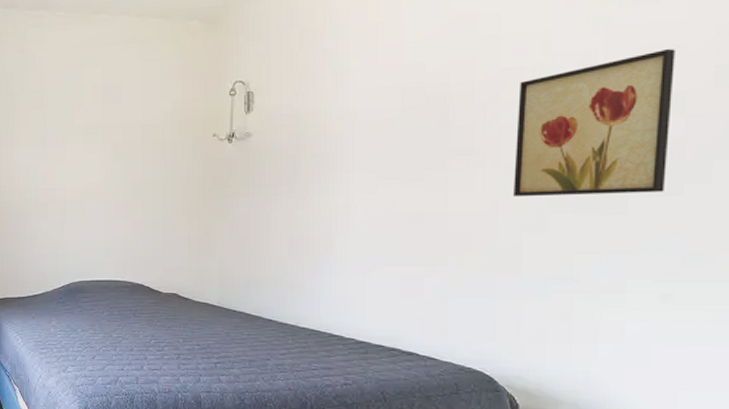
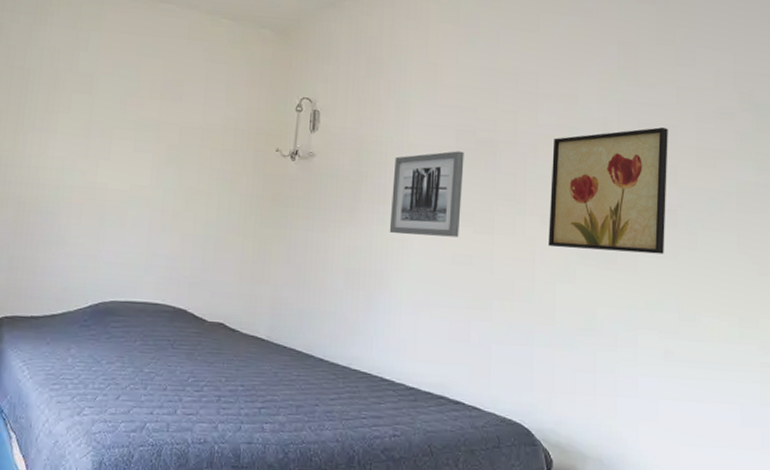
wall art: none [332,111,412,201] -> present [389,151,464,237]

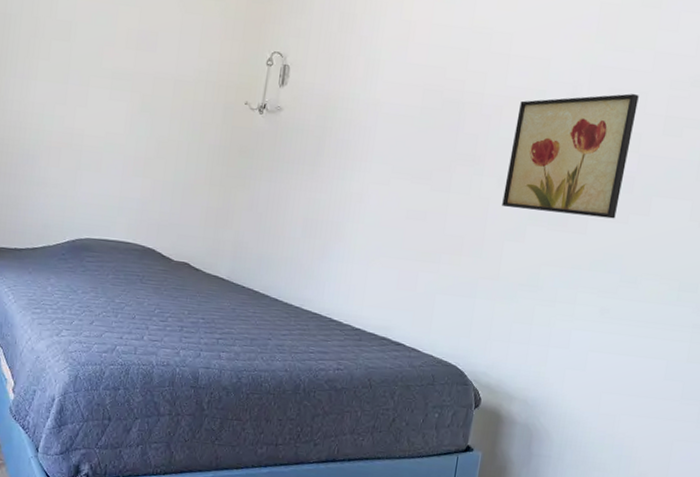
wall art: present [389,151,464,237] -> none [348,110,429,194]

